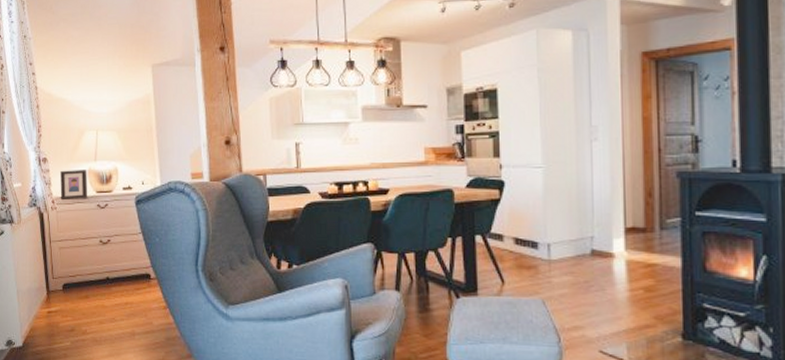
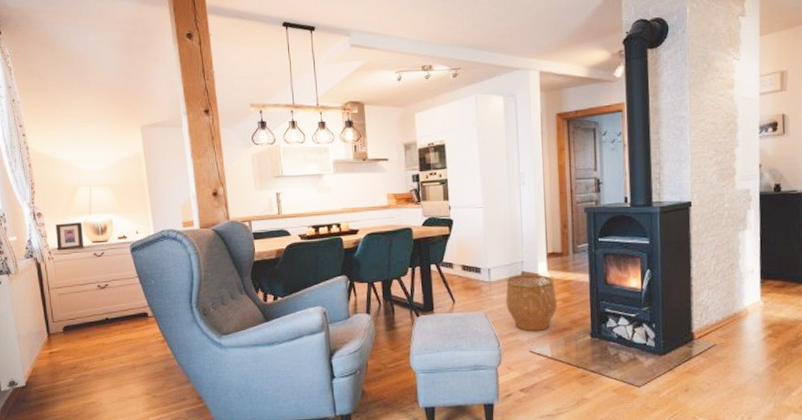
basket: none [569,254,638,326] -> present [505,274,558,331]

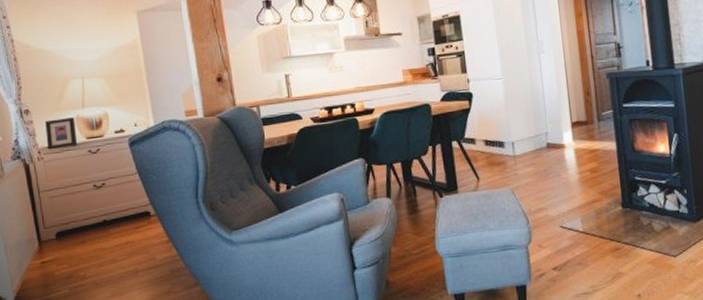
basket: present [505,274,558,331] -> none [531,145,586,206]

